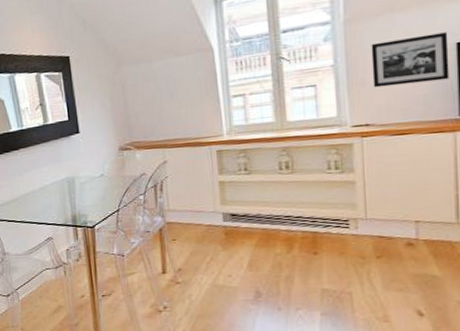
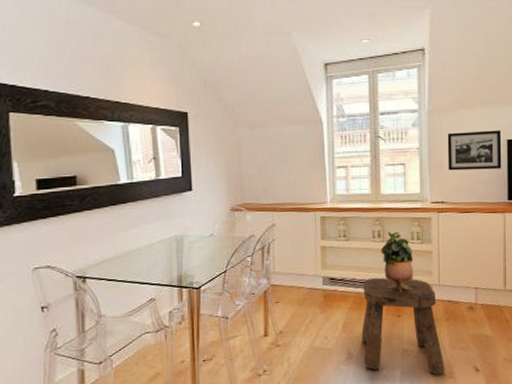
stool: none [270,212,377,318] -> present [362,277,445,375]
potted plant: none [289,161,333,229] -> present [380,231,414,293]

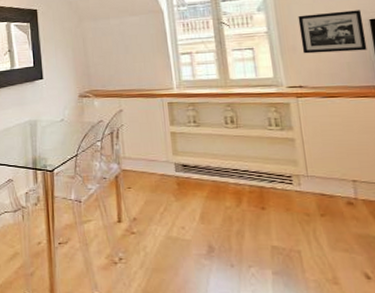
stool: present [362,277,445,375] -> none [219,165,326,279]
potted plant: present [380,231,414,293] -> none [235,117,277,183]

